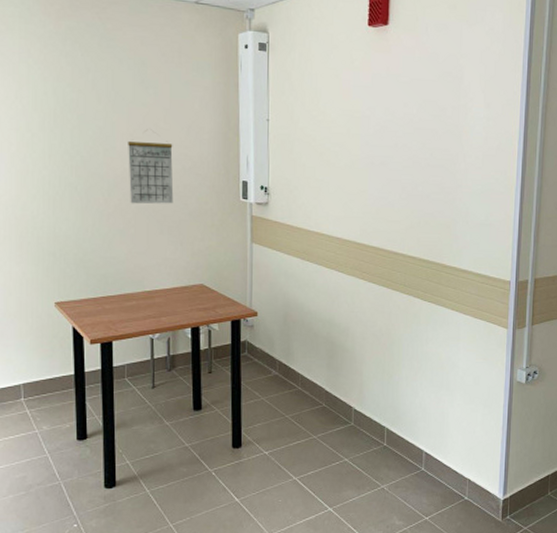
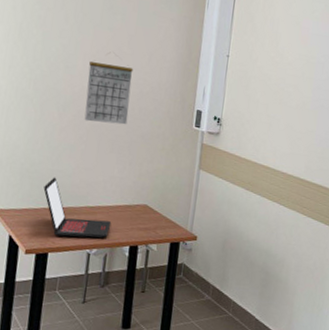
laptop: none [99,264,169,324] -> present [43,177,110,238]

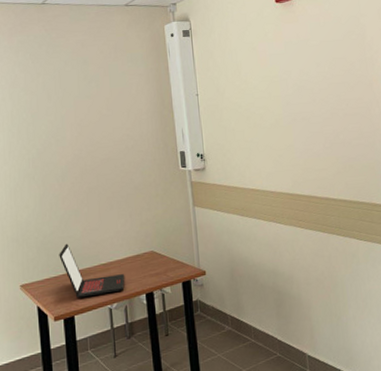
calendar: present [84,52,134,125] -> none [76,117,120,186]

